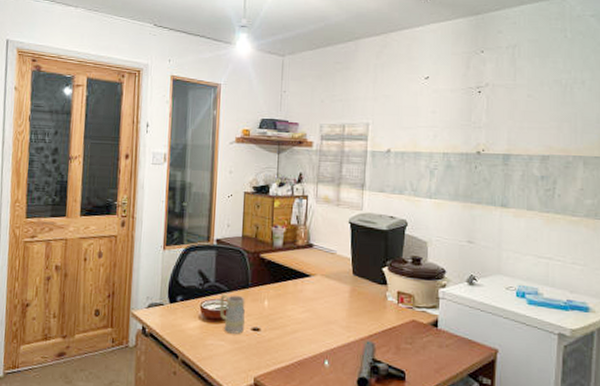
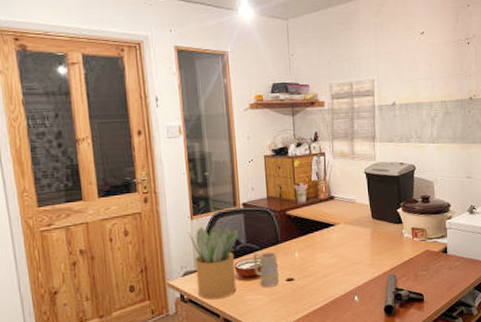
potted plant: none [158,258,208,339] -> present [188,226,238,300]

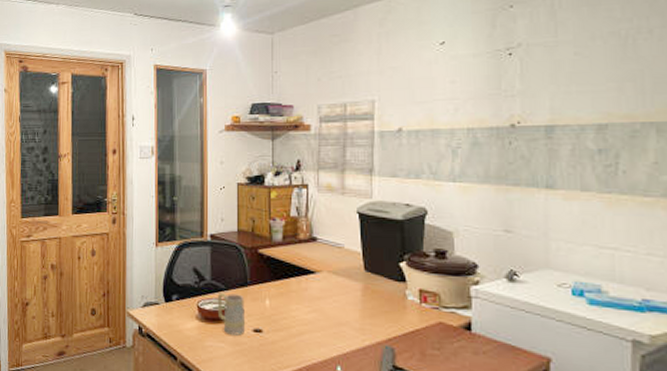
potted plant: present [188,226,238,300] -> none [151,256,203,340]

